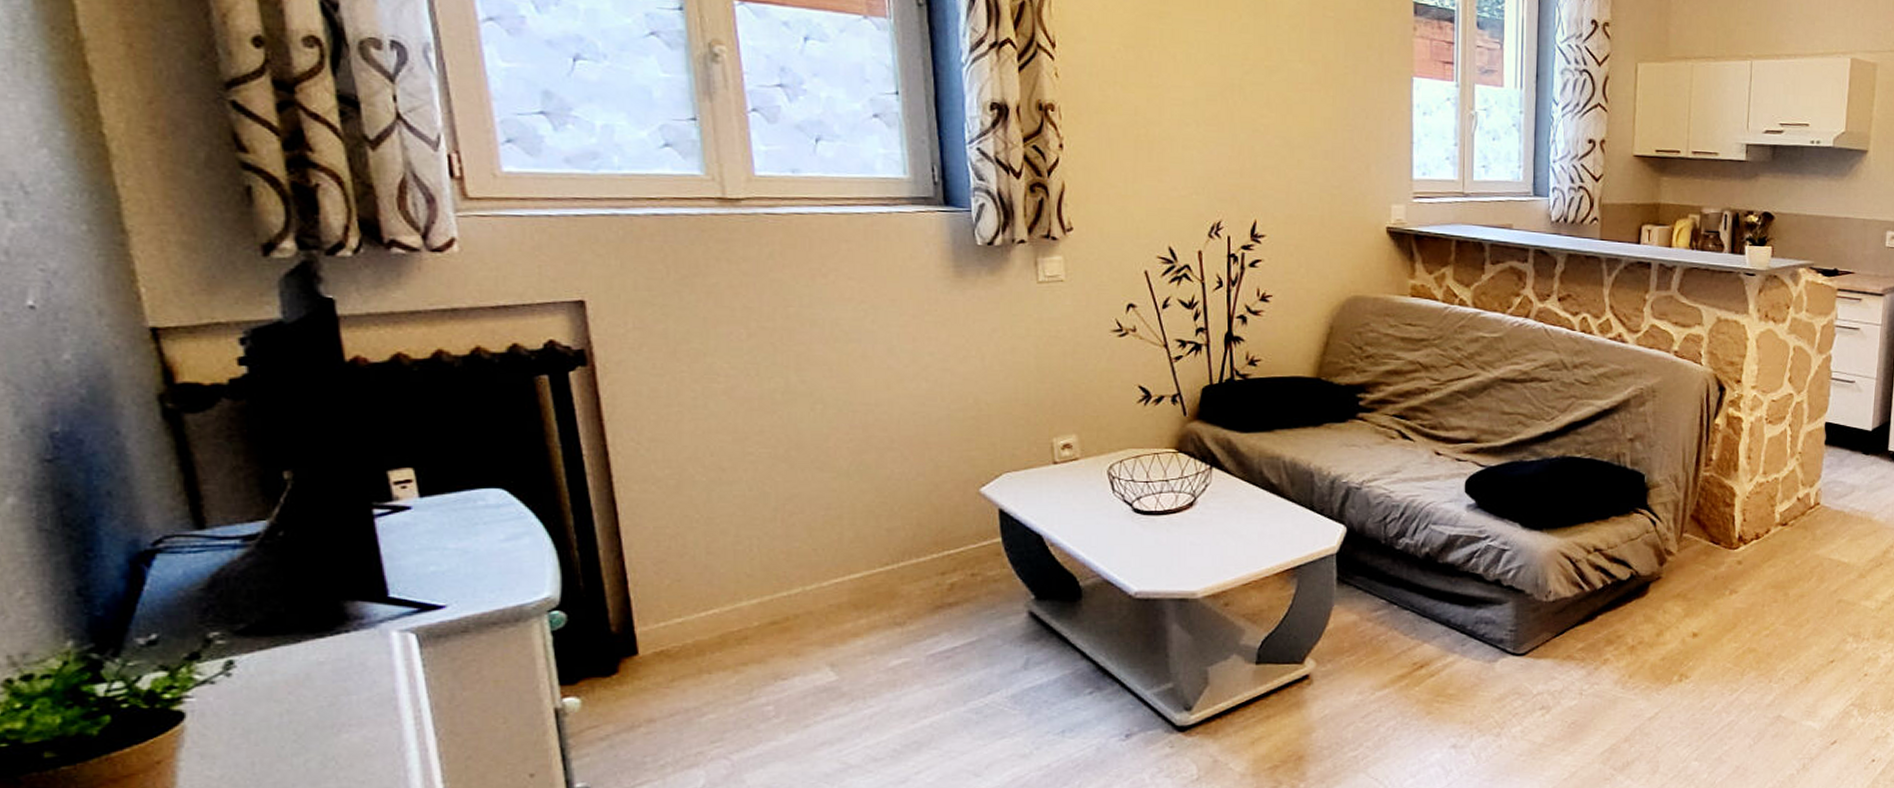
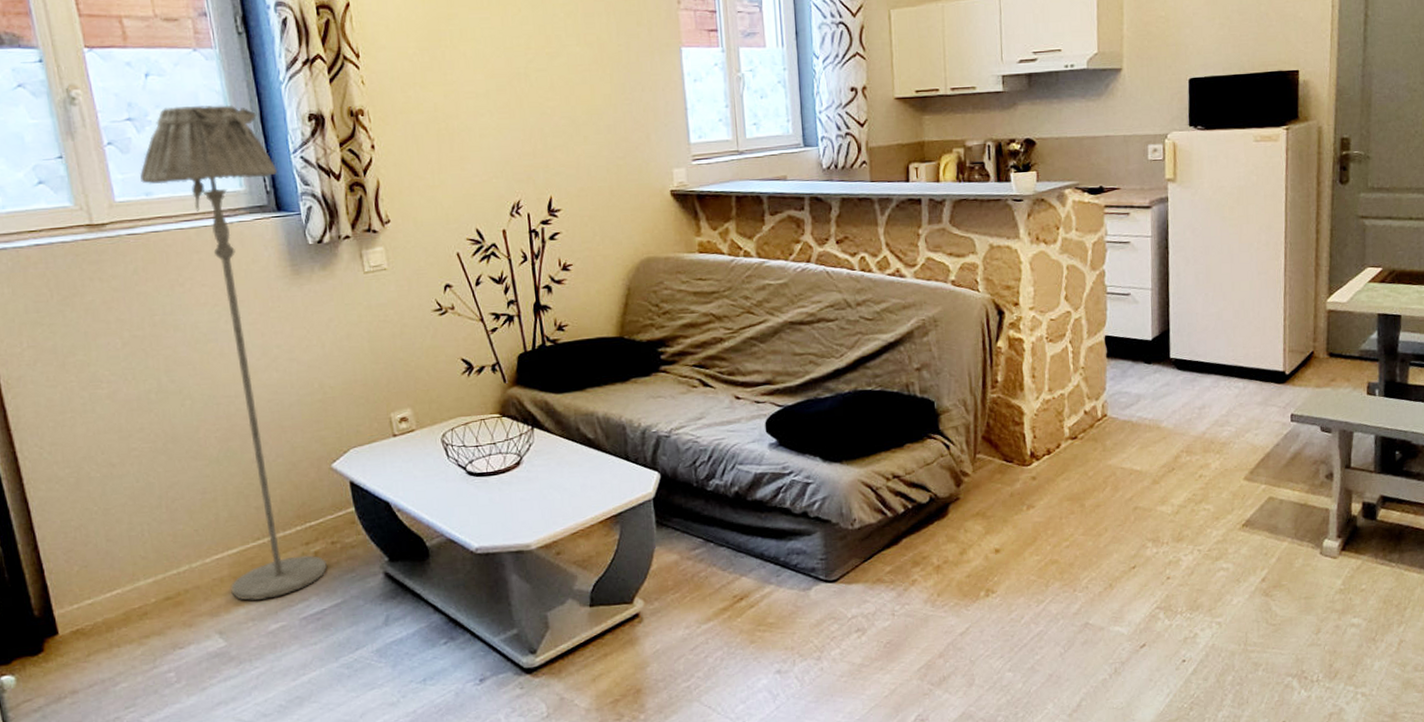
floor lamp: none [787,76,965,633] -> present [140,104,328,601]

